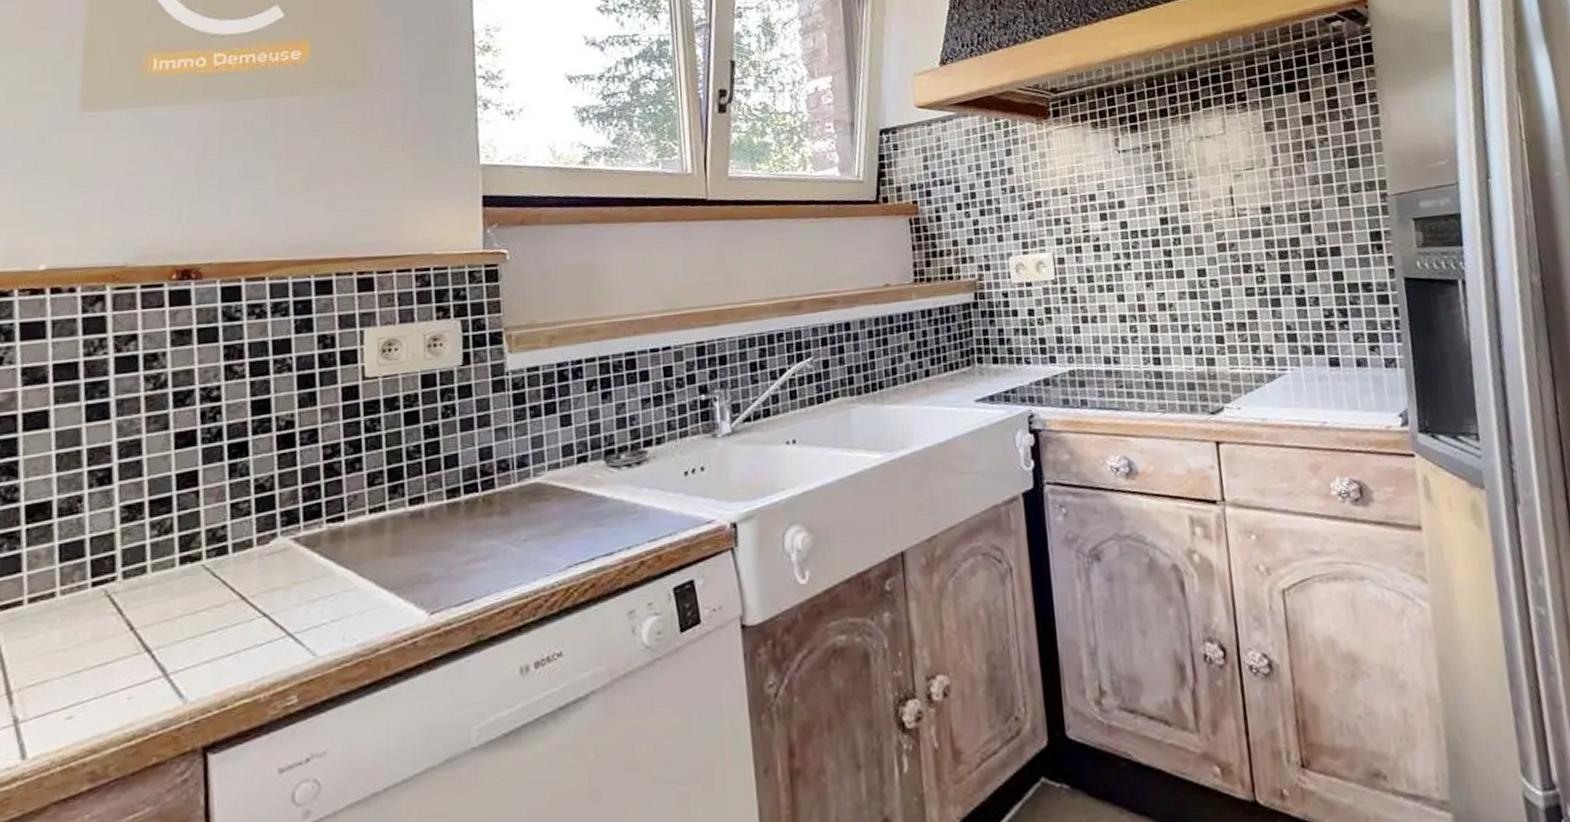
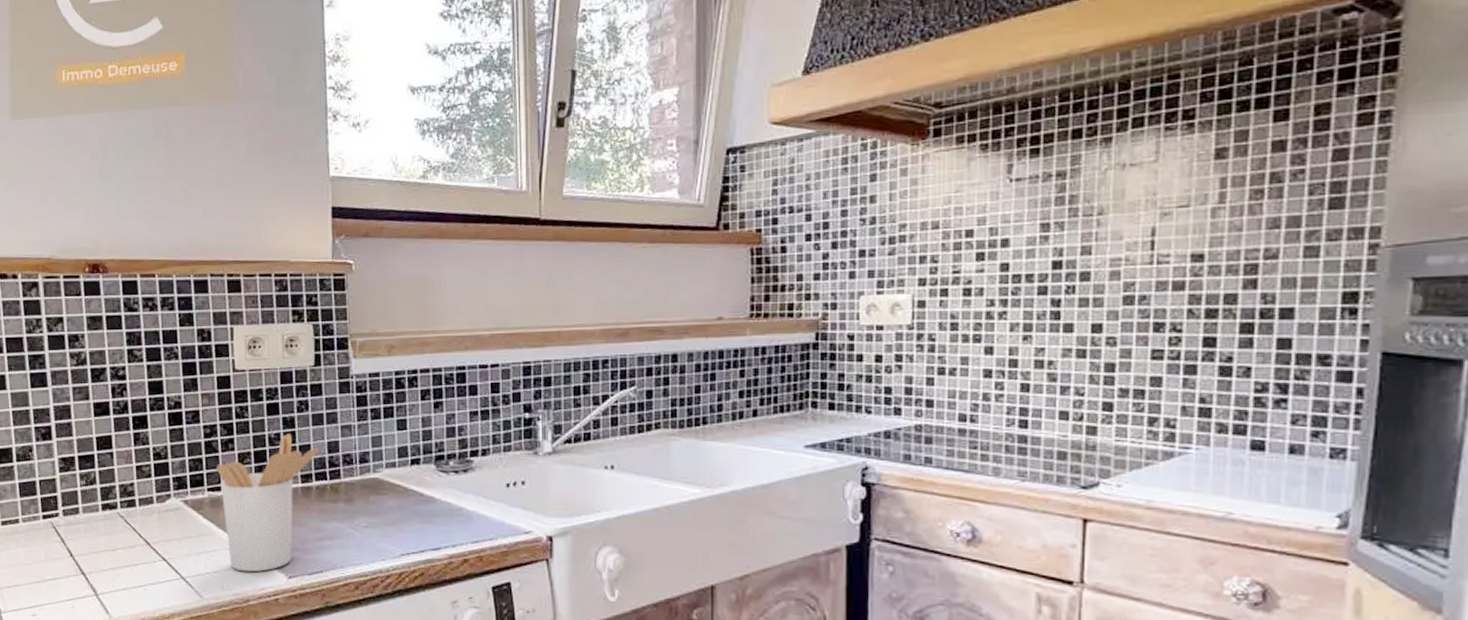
utensil holder: none [338,443,469,615] -> present [216,433,320,572]

